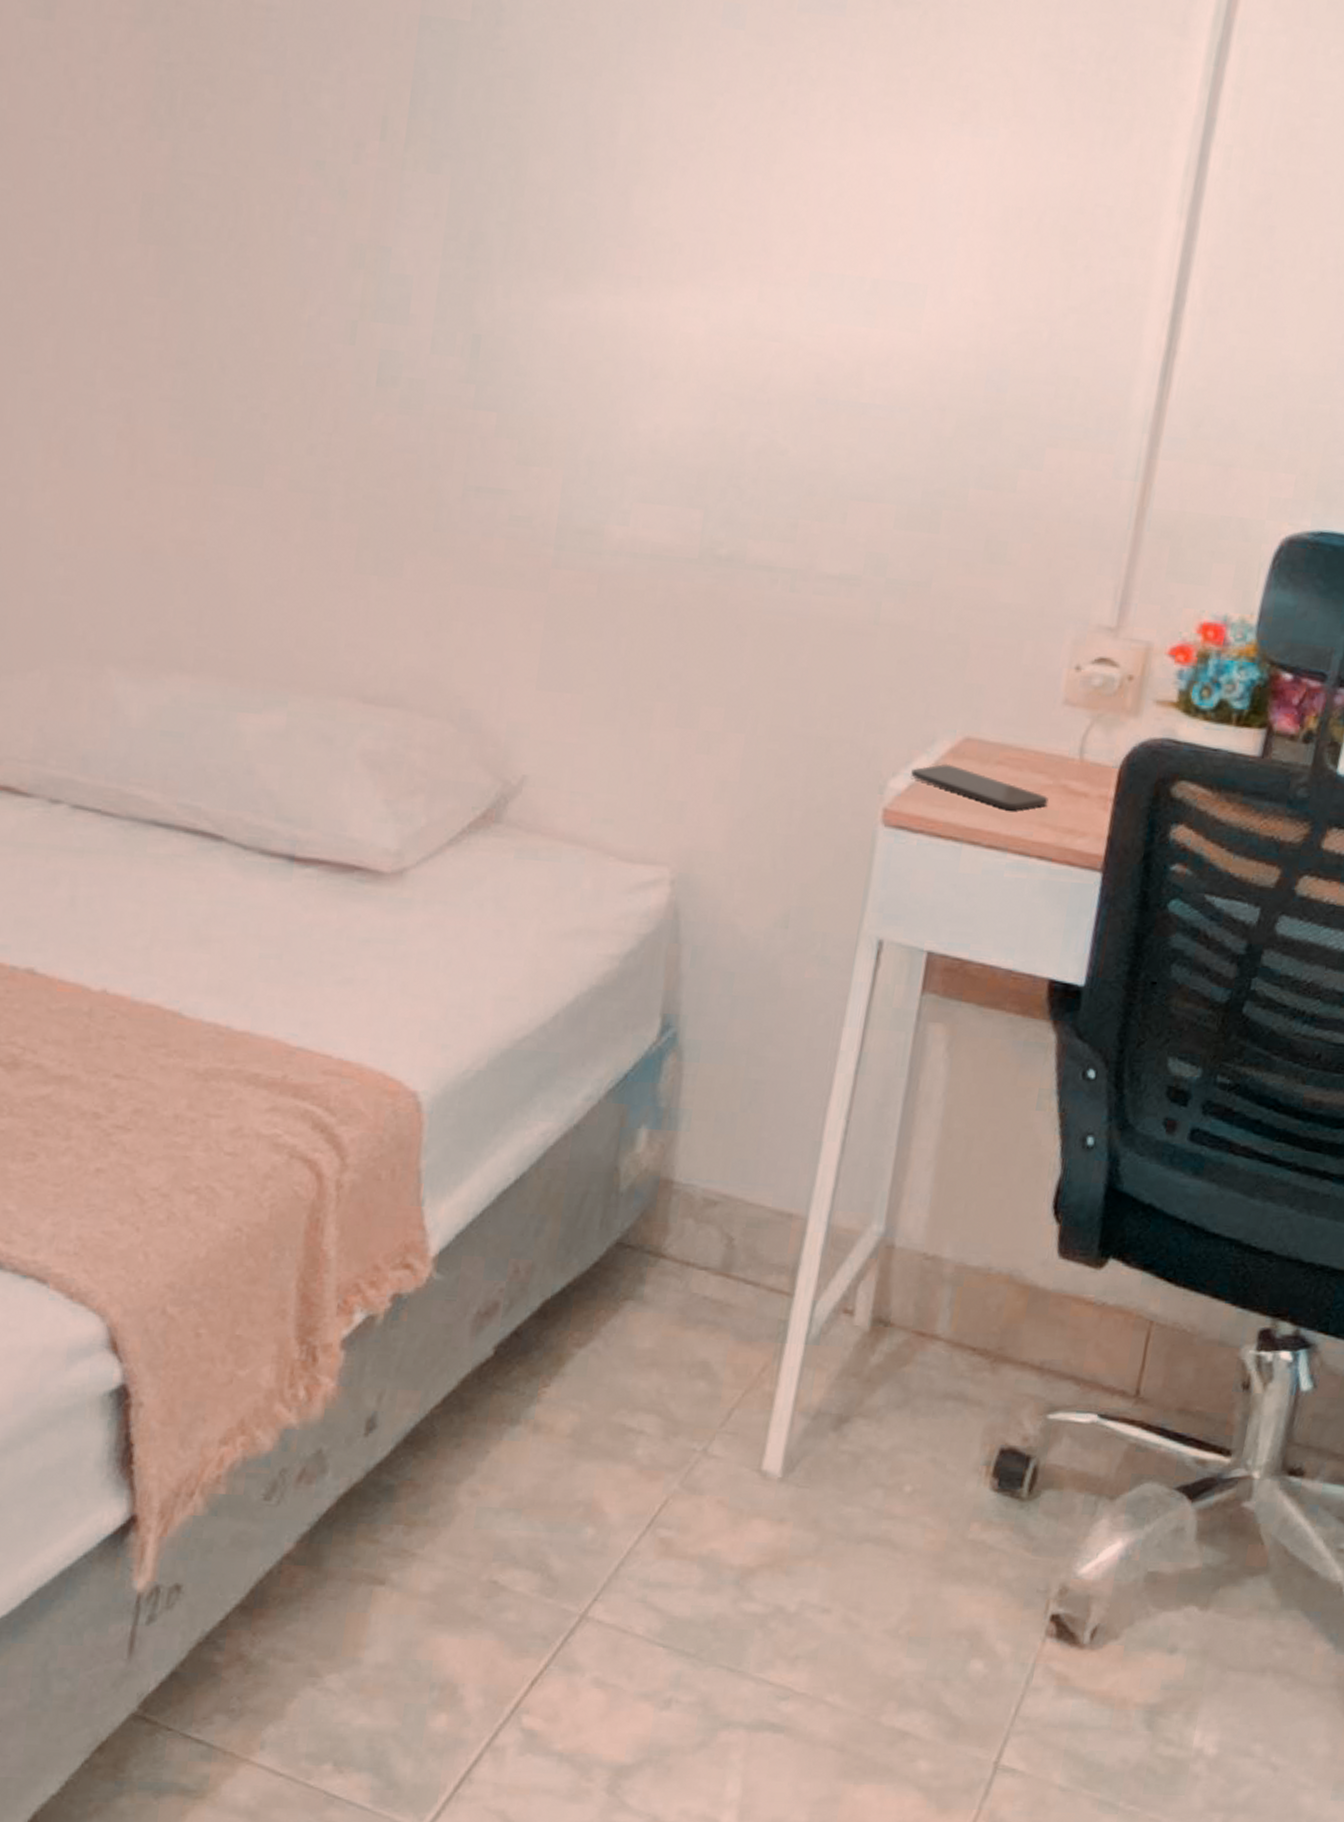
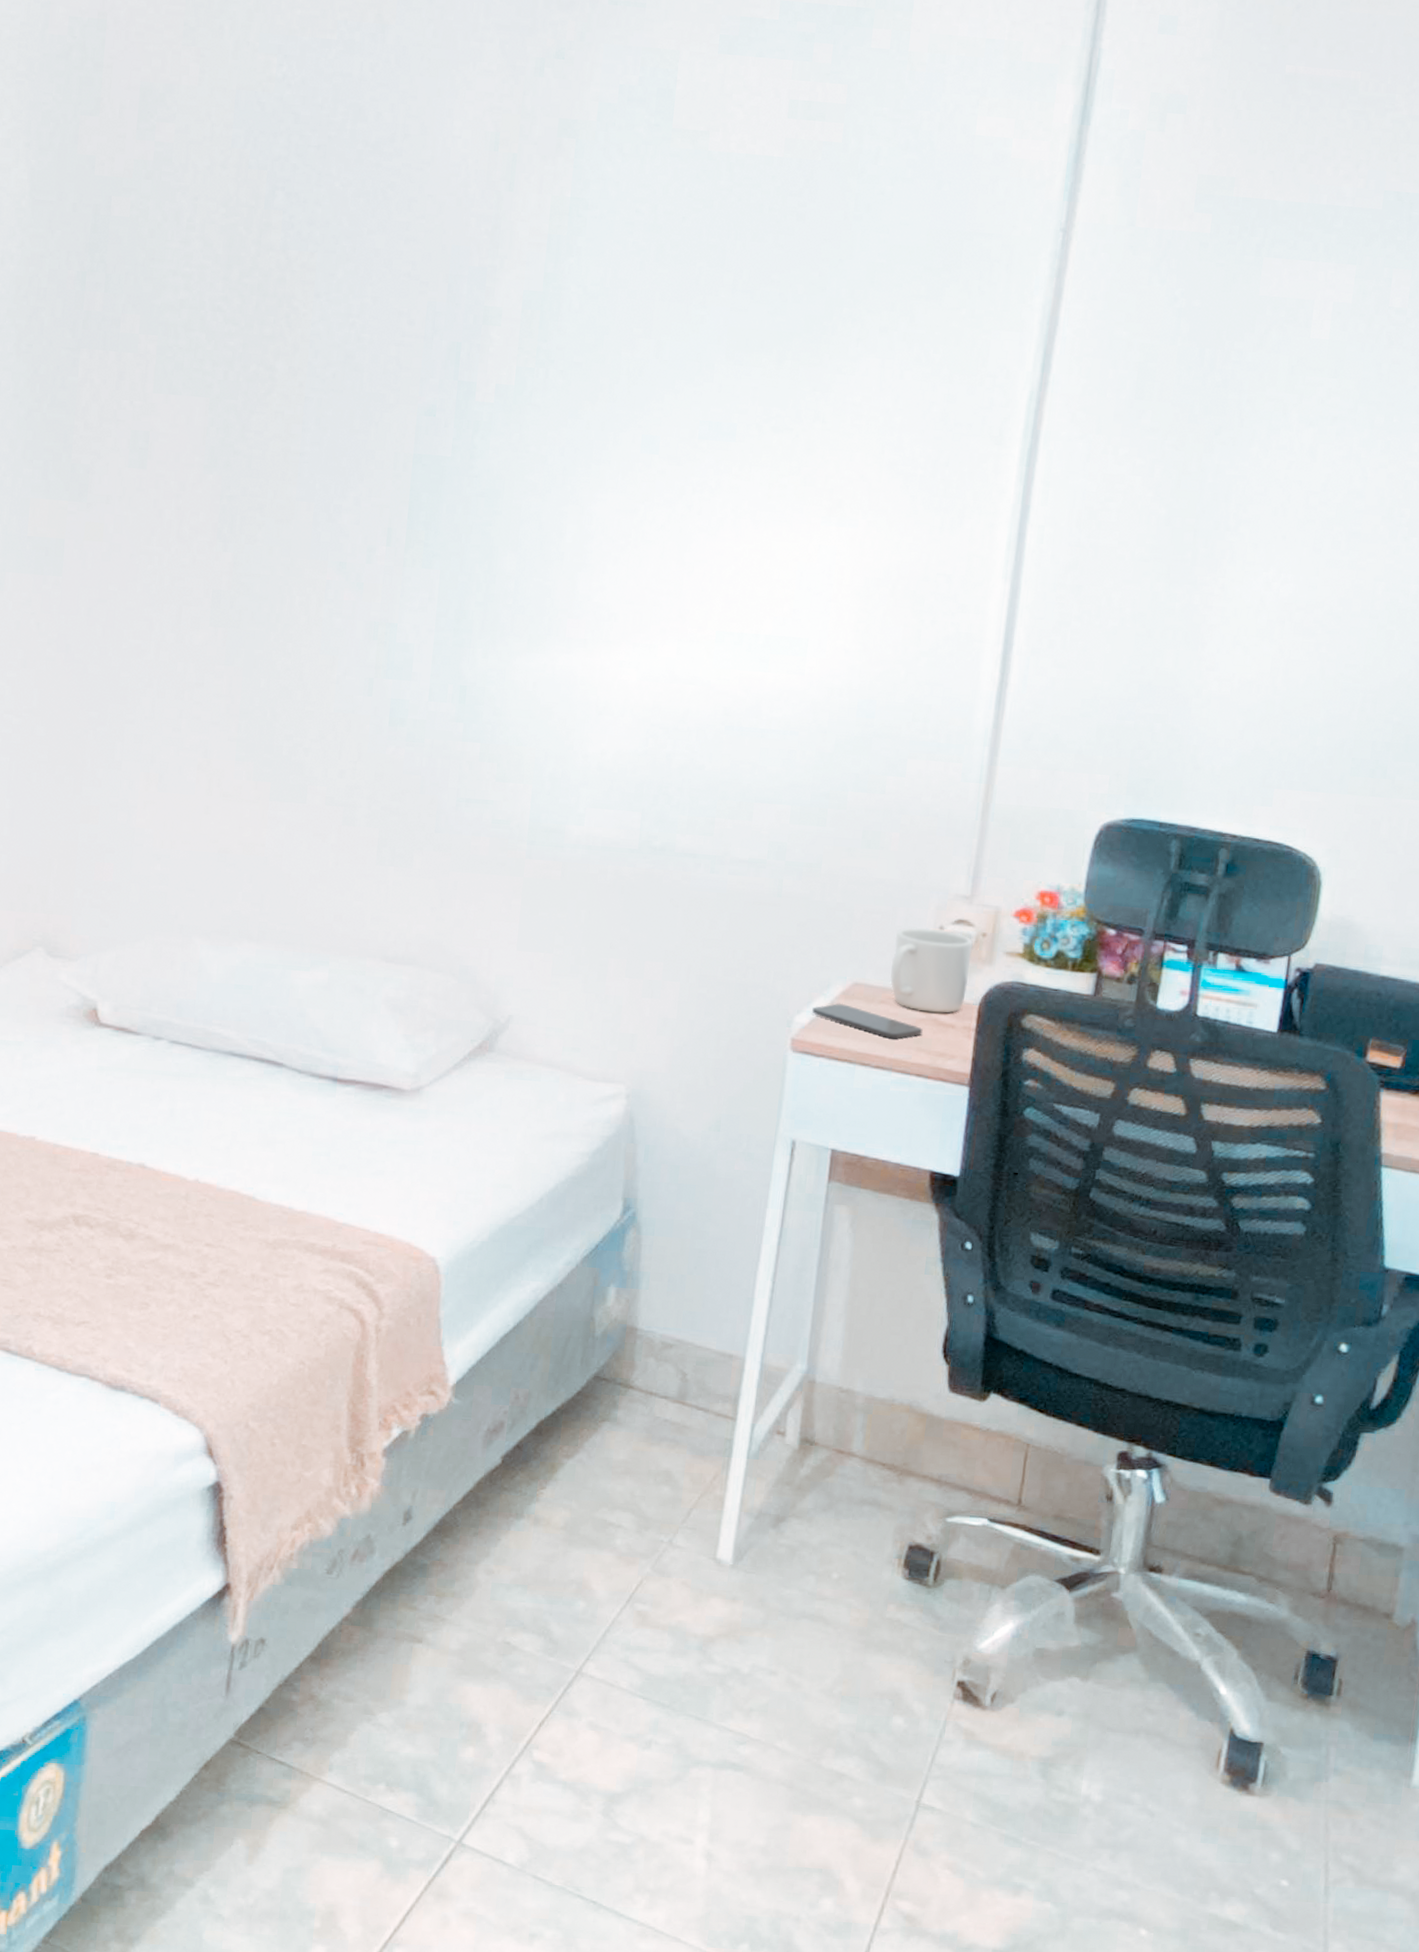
mug: none [1011,667,1116,778] -> present [890,928,973,1013]

